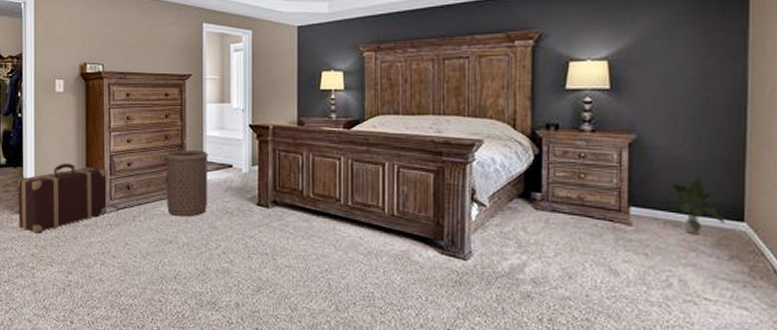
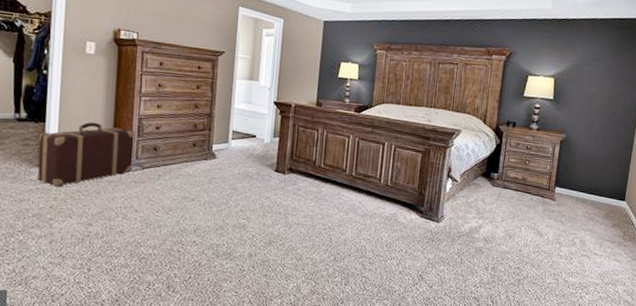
laundry basket: present [164,150,208,217] -> none [192,118,235,178]
potted plant: present [664,177,724,234] -> none [578,168,613,208]

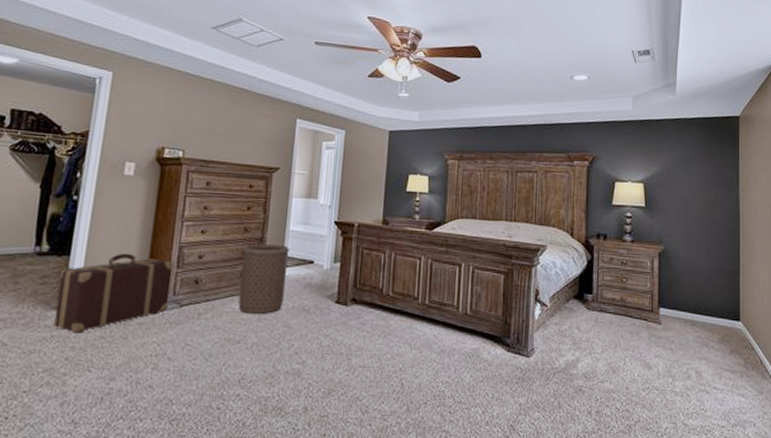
laundry basket: none [192,118,235,178] -> present [238,244,290,315]

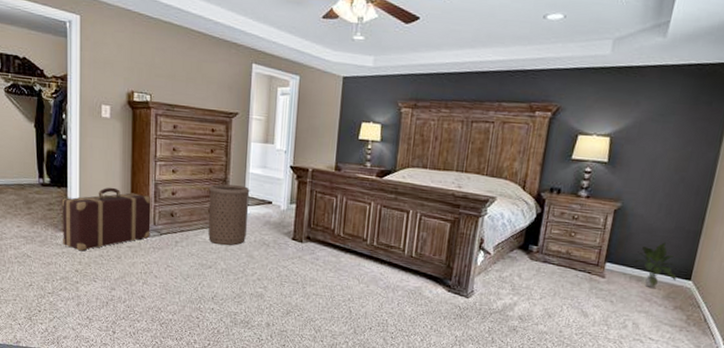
potted plant: none [684,283,726,332] -> present [633,242,677,288]

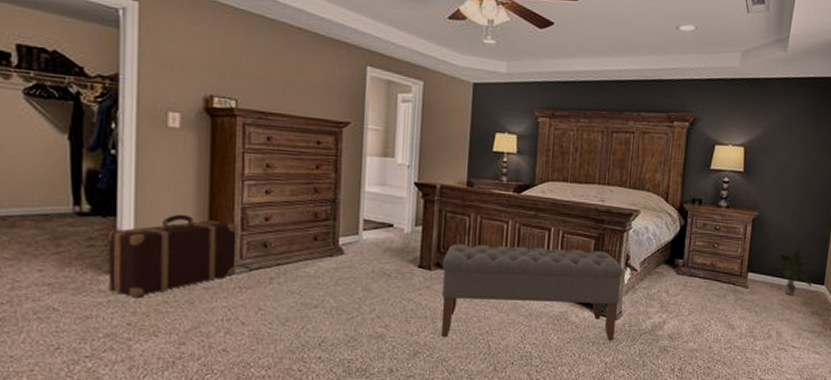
laundry basket: present [208,184,250,246] -> none [313,205,366,279]
bench: none [310,221,478,316] -> present [441,244,624,340]

